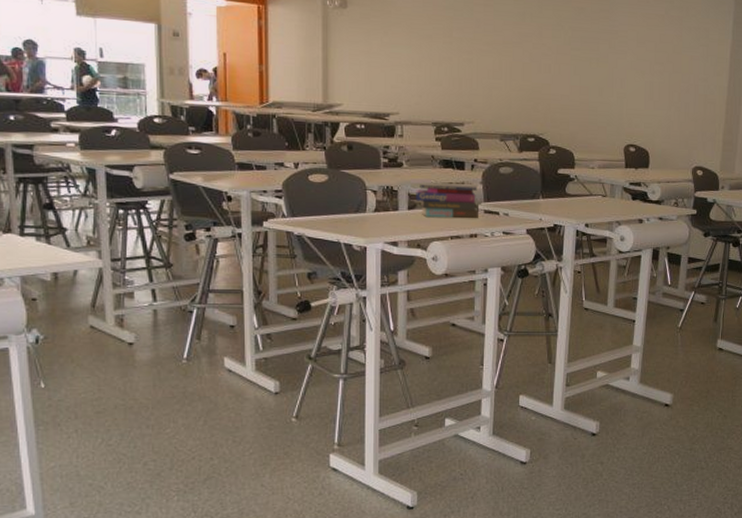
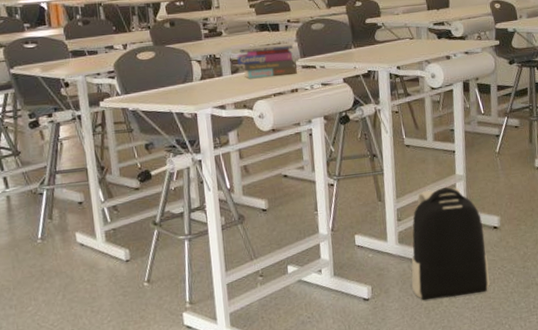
backpack: none [572,357,655,471] -> present [411,187,490,300]

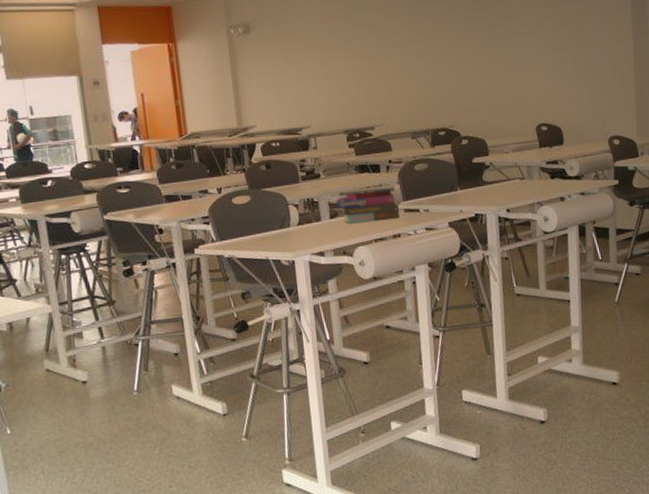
backpack: present [411,187,490,300] -> none [523,339,609,461]

